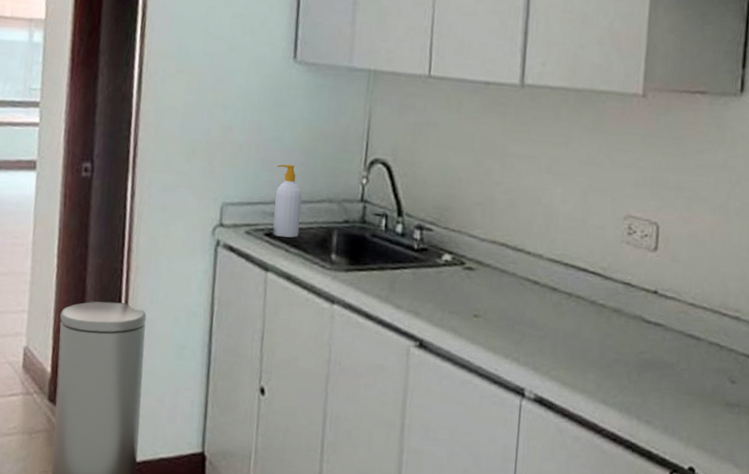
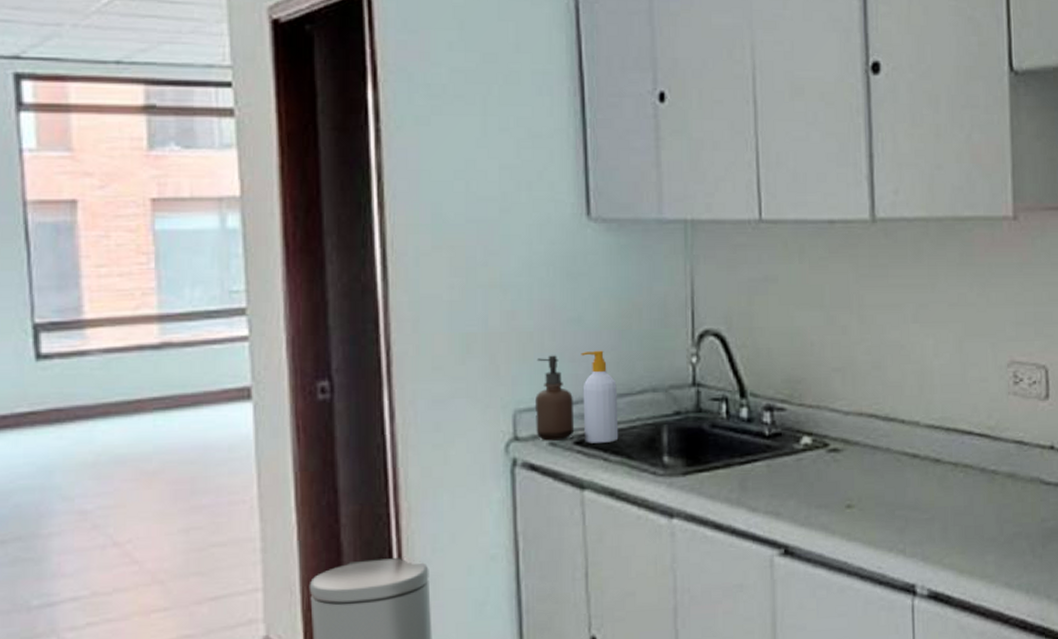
soap dispenser: none [236,164,268,231] -> present [535,355,575,441]

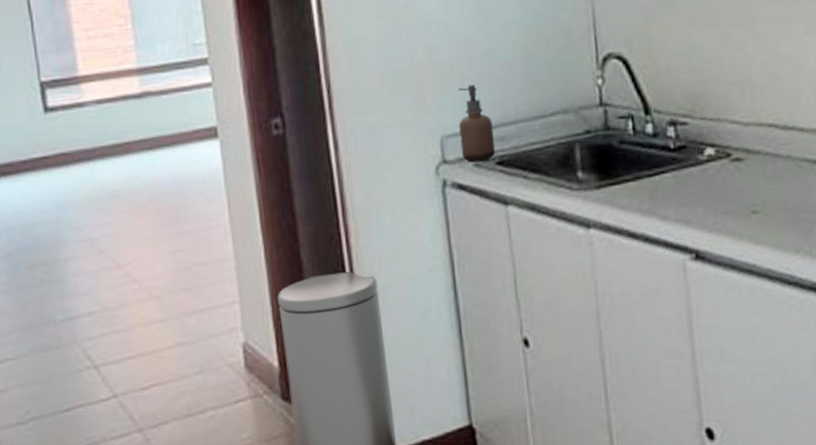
soap bottle: present [581,350,619,443] -> none [496,77,536,163]

